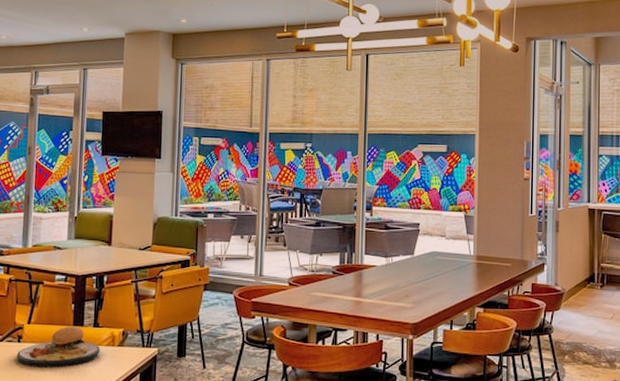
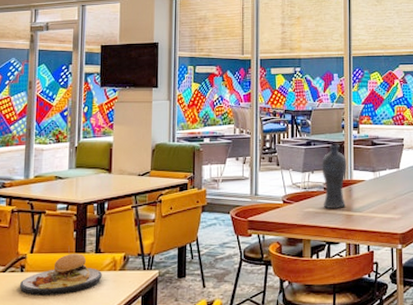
vase: none [331,226,357,294] -> present [322,144,346,208]

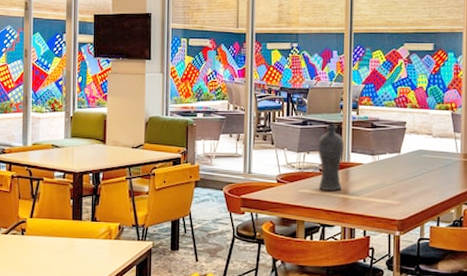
plate: present [19,246,102,296] -> none [20,213,98,259]

